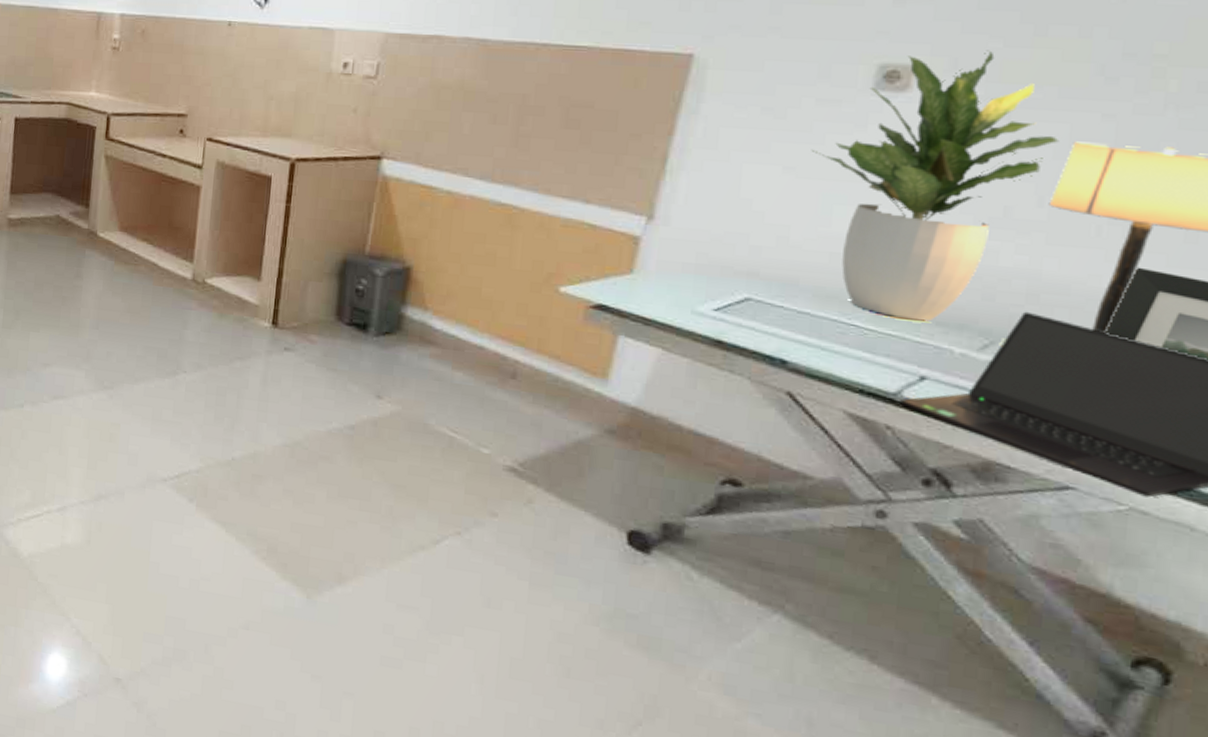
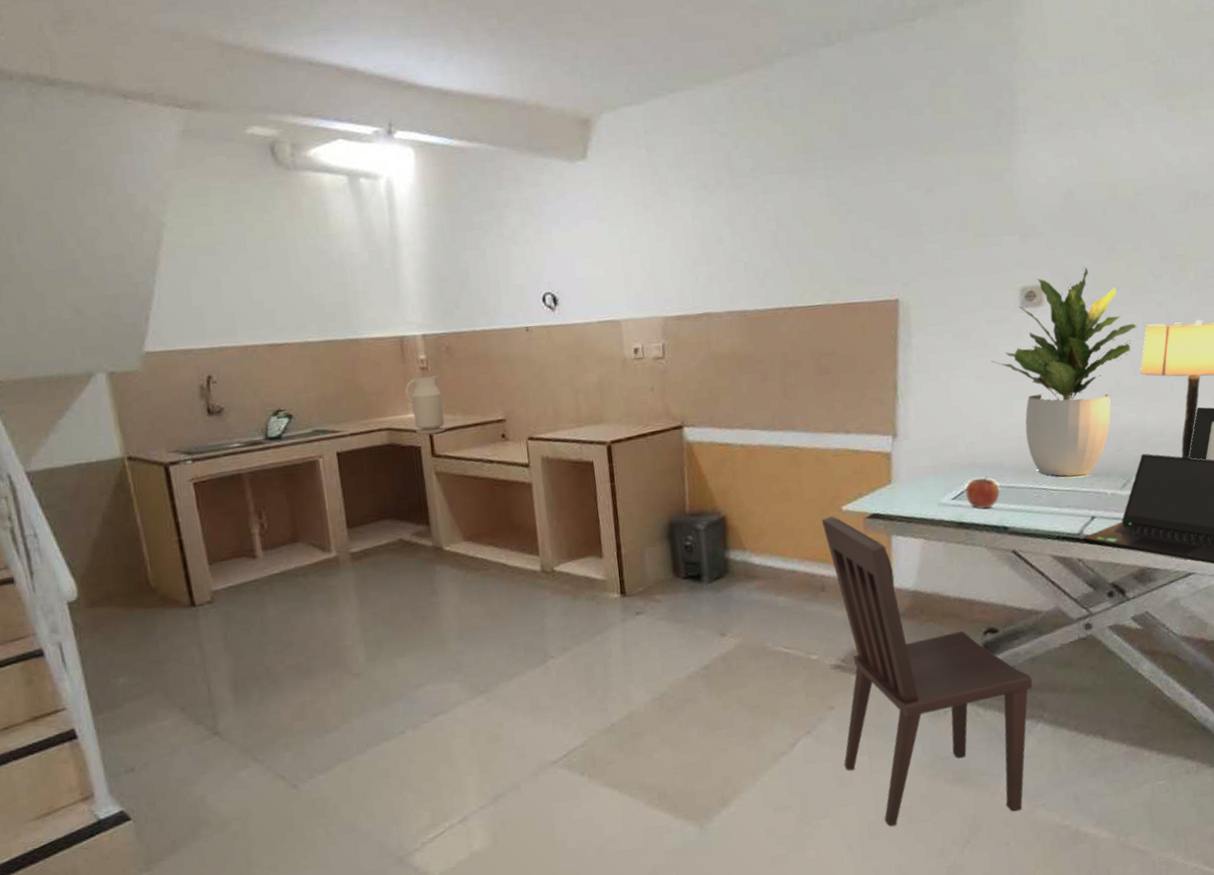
water jug: none [91,57,130,117] -> present [404,375,446,435]
dining chair: none [495,295,779,711] -> present [821,516,1033,826]
fruit: none [735,291,786,332] -> present [965,476,1001,509]

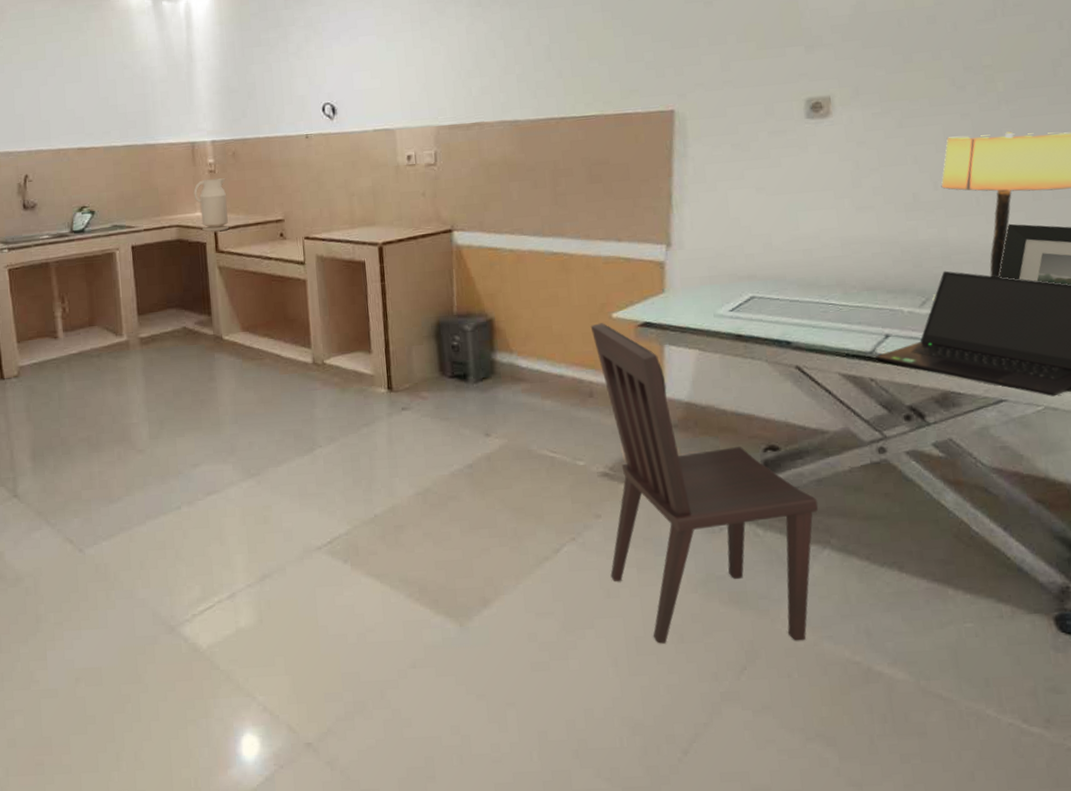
fruit: present [965,476,1001,509] -> none [744,288,783,322]
potted plant: present [991,267,1138,477] -> none [773,78,938,293]

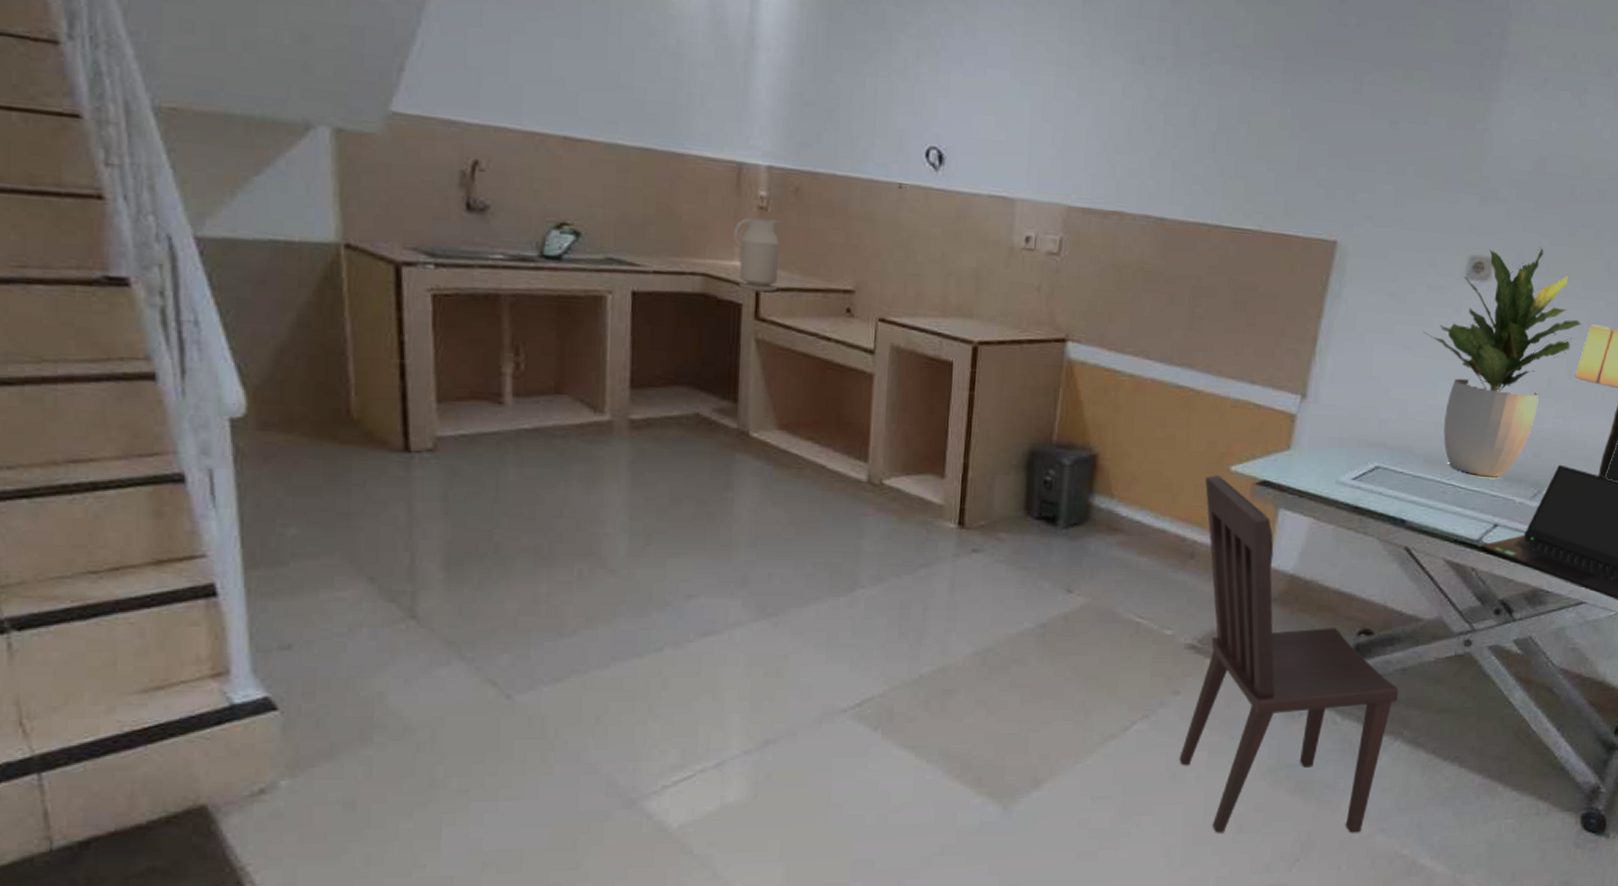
potted plant: none [773,78,938,293] -> present [1423,247,1582,478]

